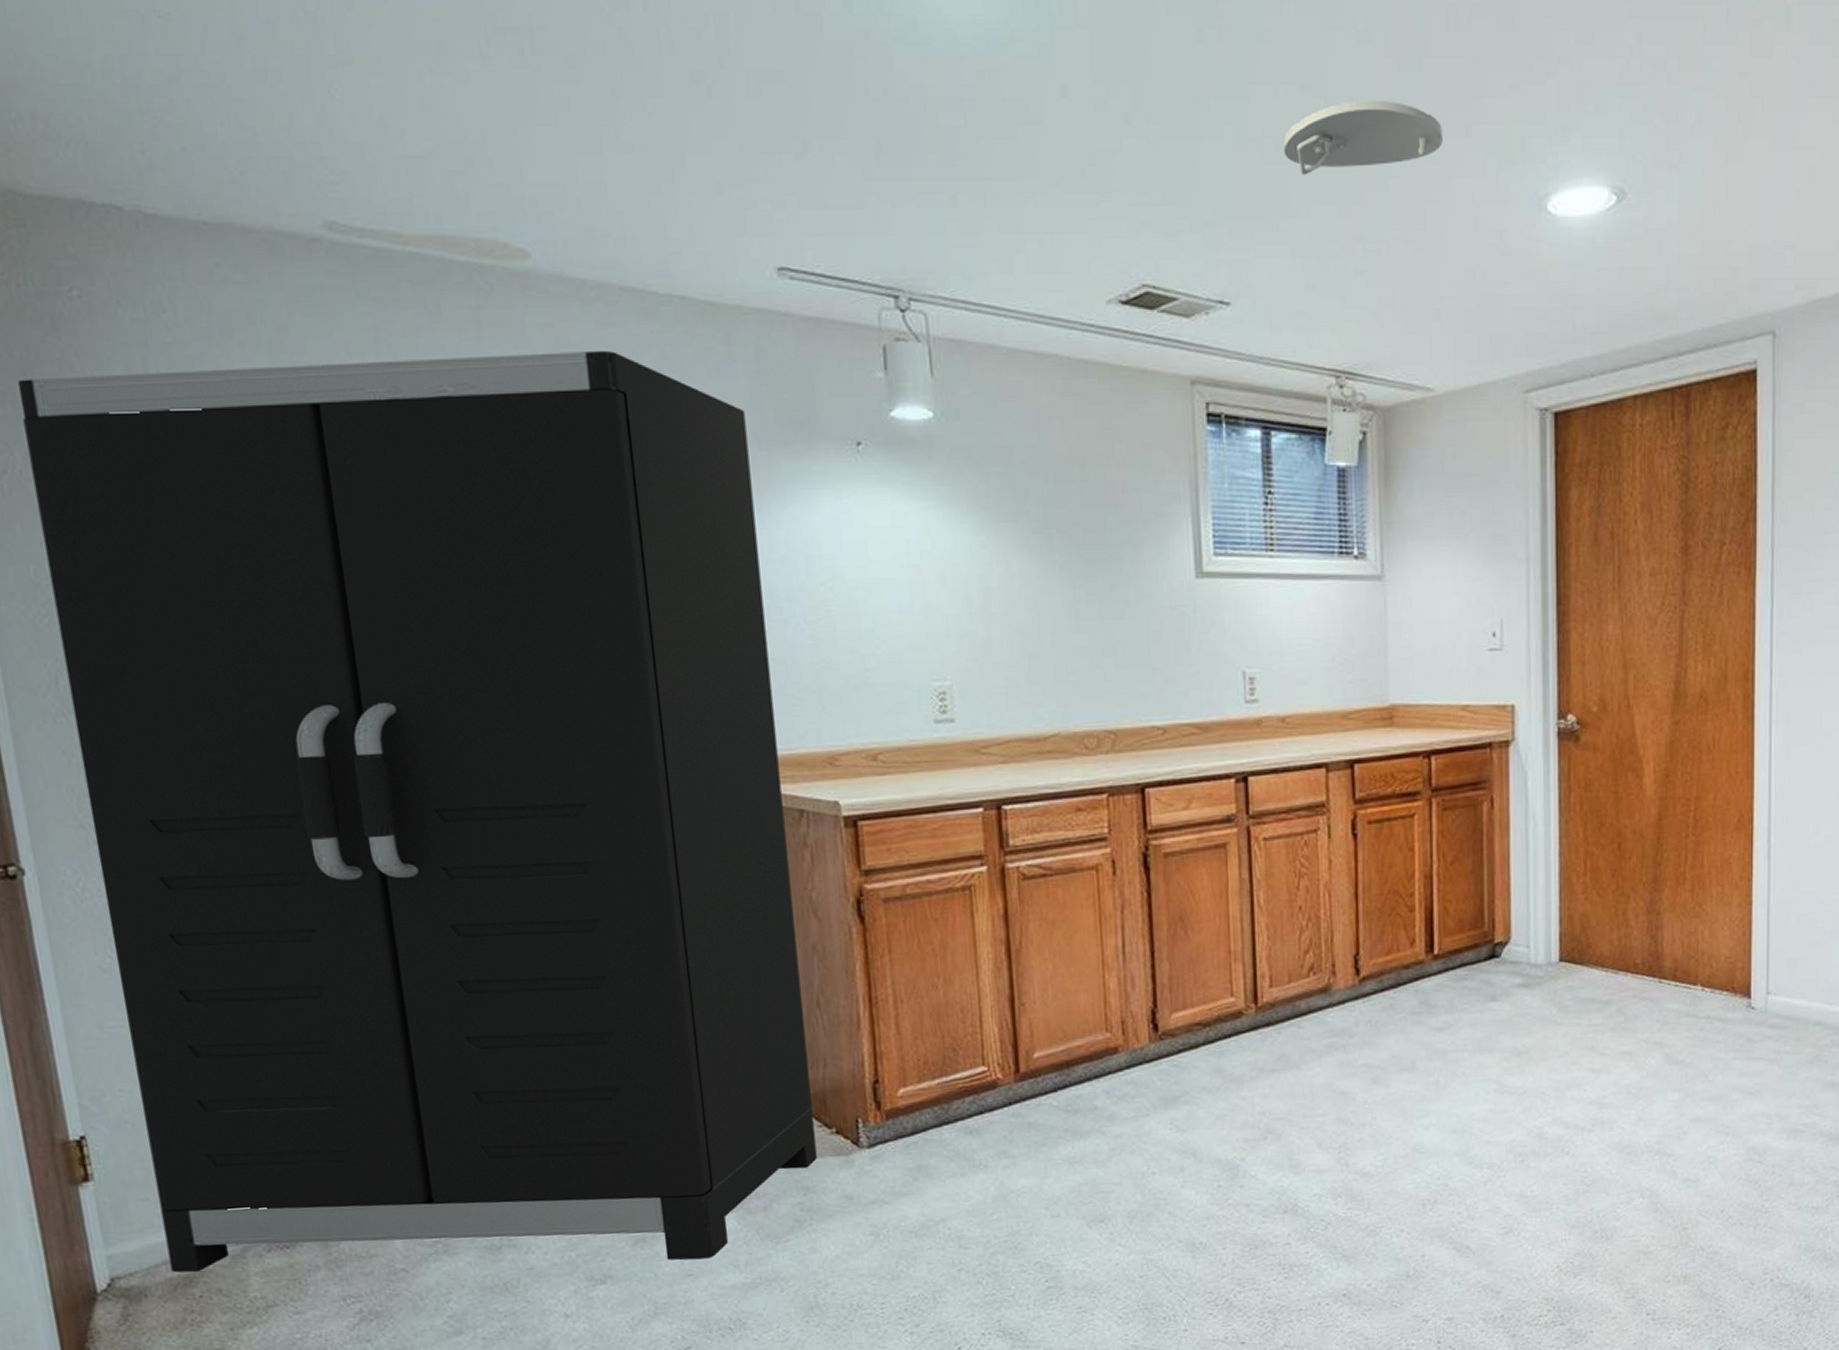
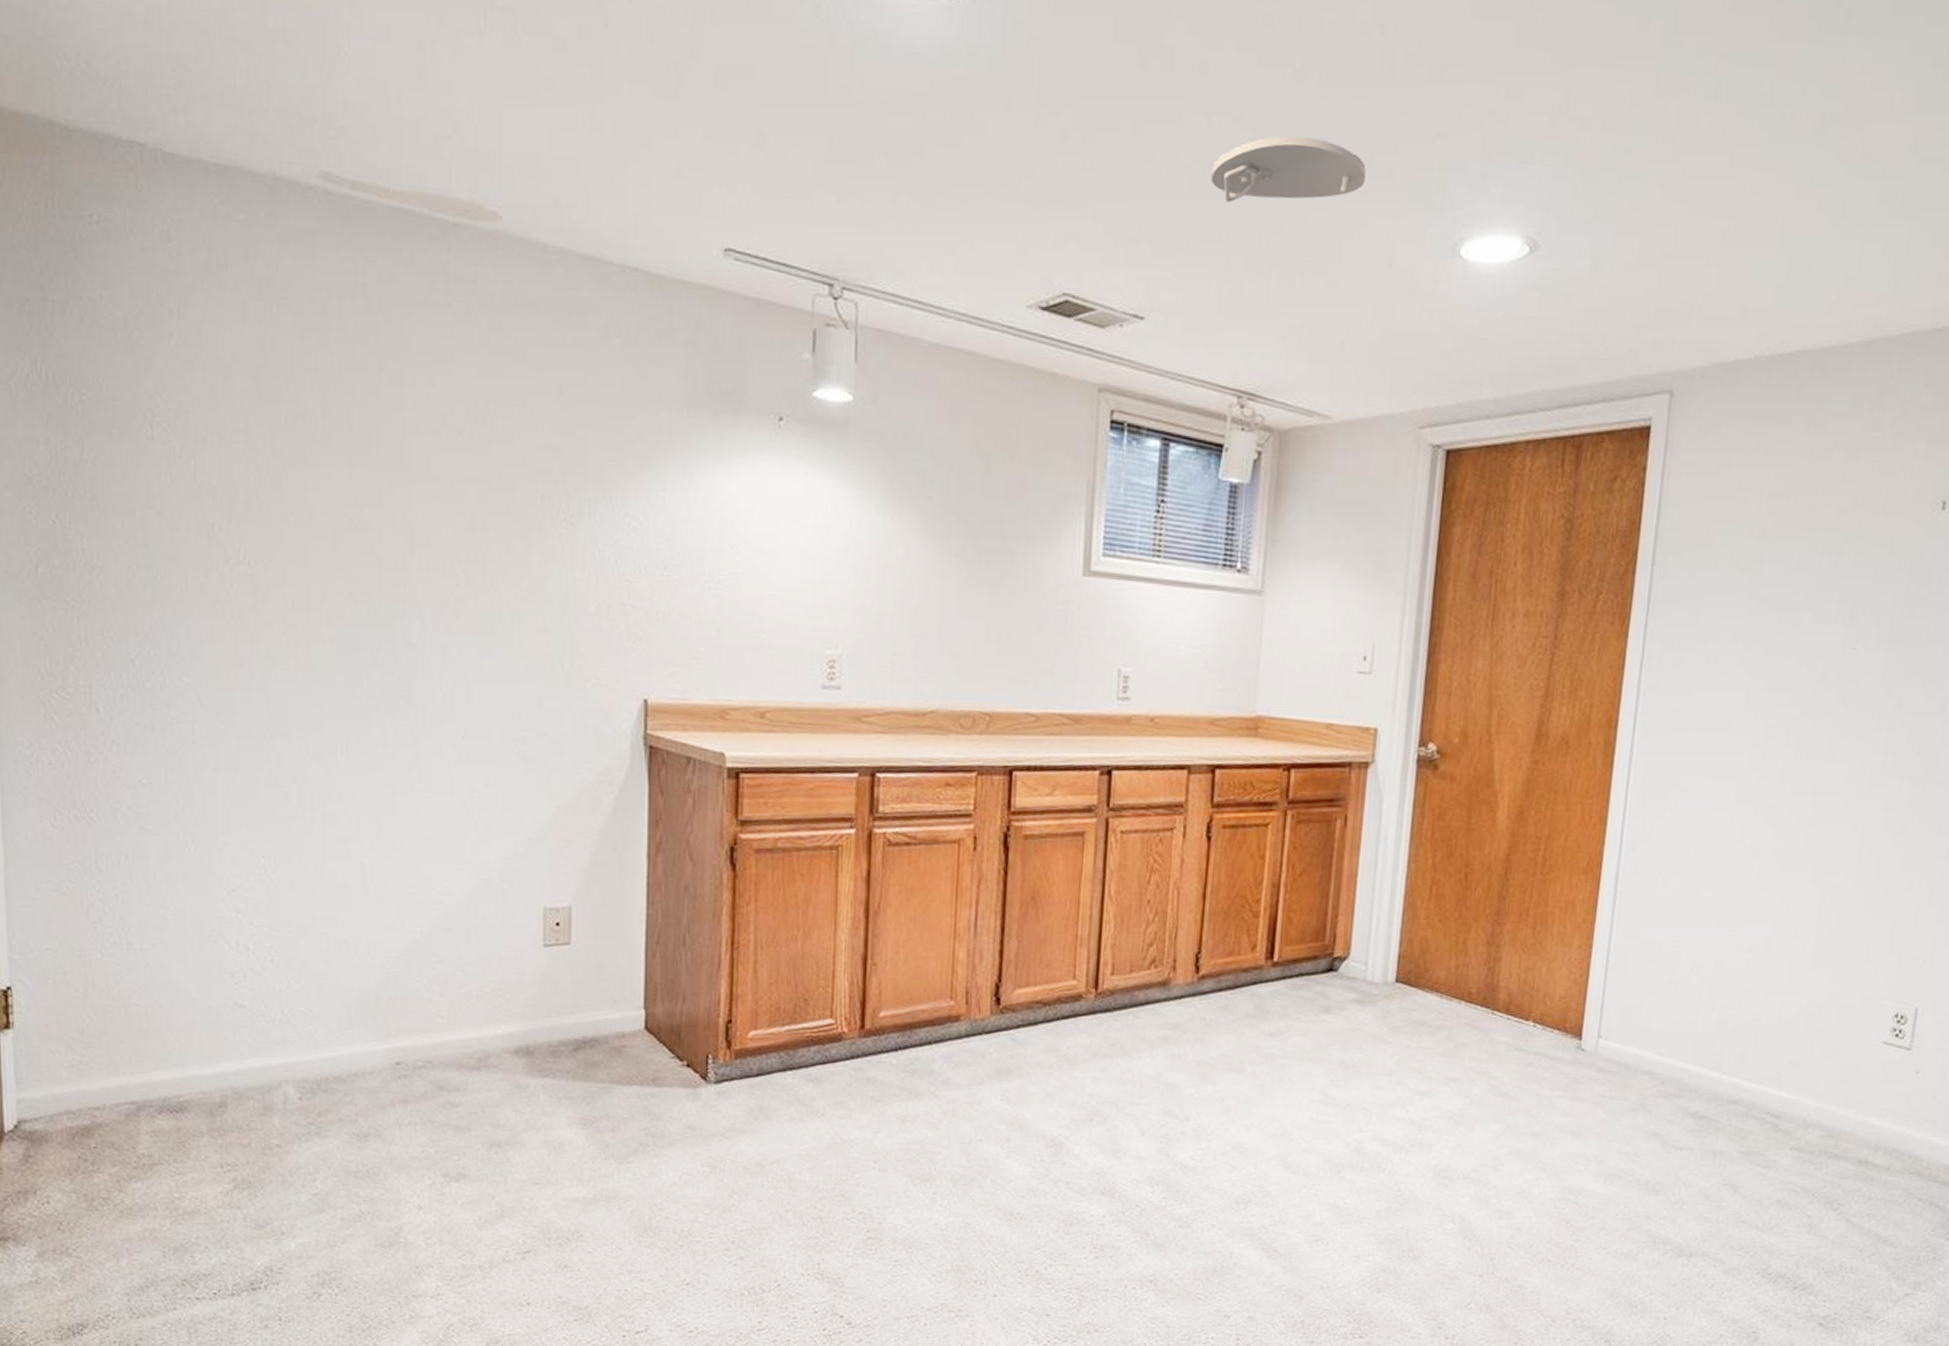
storage cabinet: present [17,350,817,1273] -> none [35,292,679,1170]

